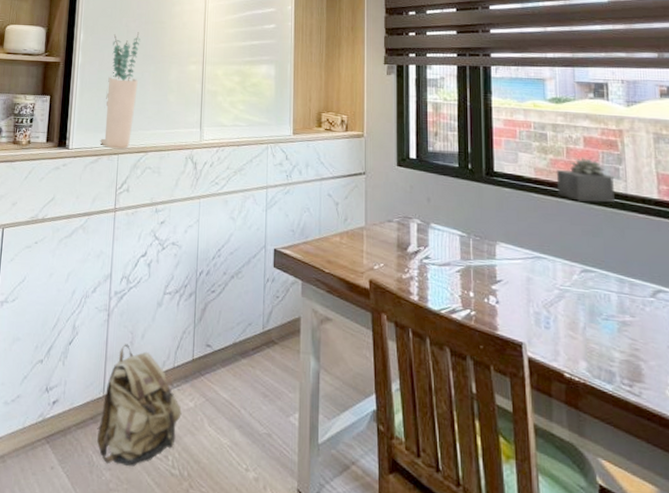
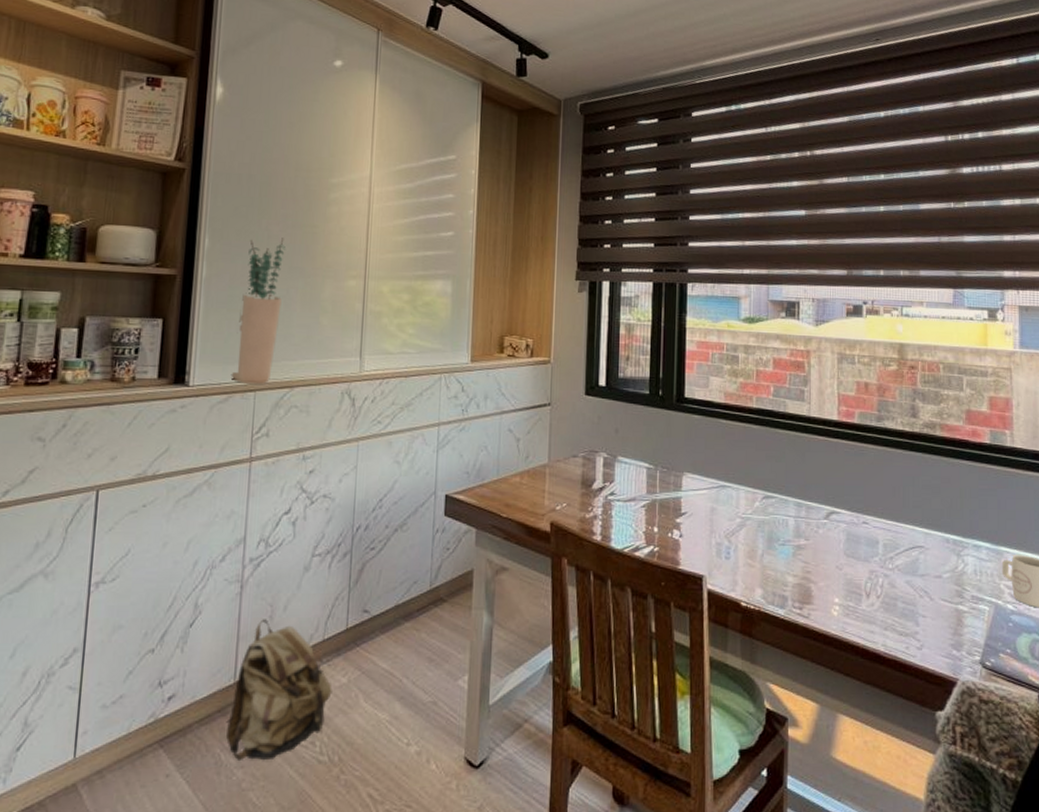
succulent plant: present [556,158,615,202] -> none [745,380,800,426]

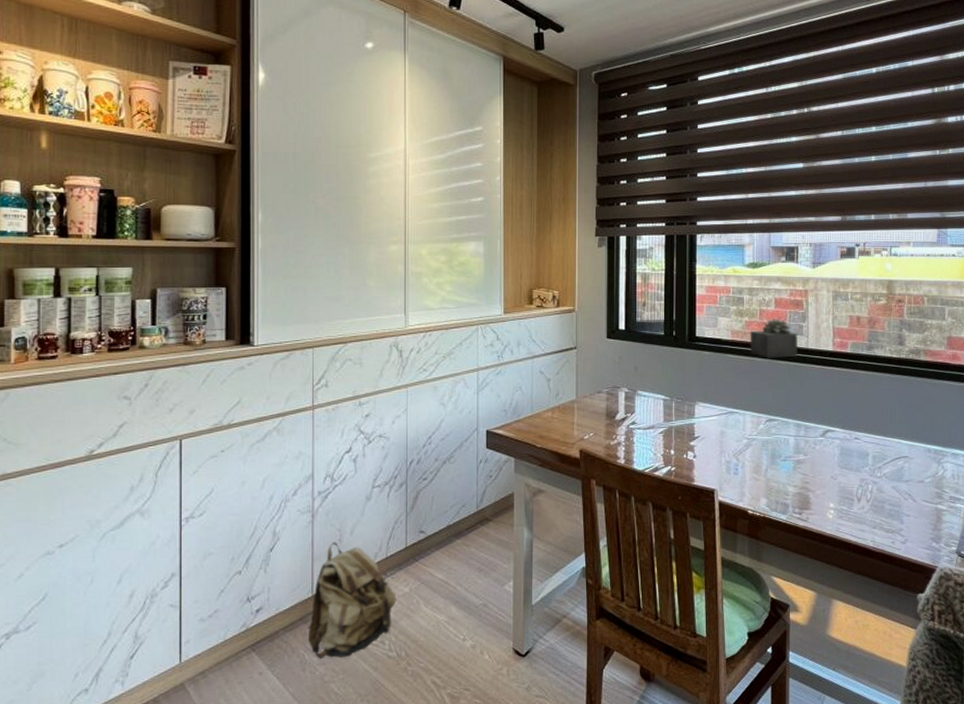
vase: present [232,238,285,385] -> none [291,210,331,343]
succulent plant: none [745,380,800,426] -> present [750,318,799,358]

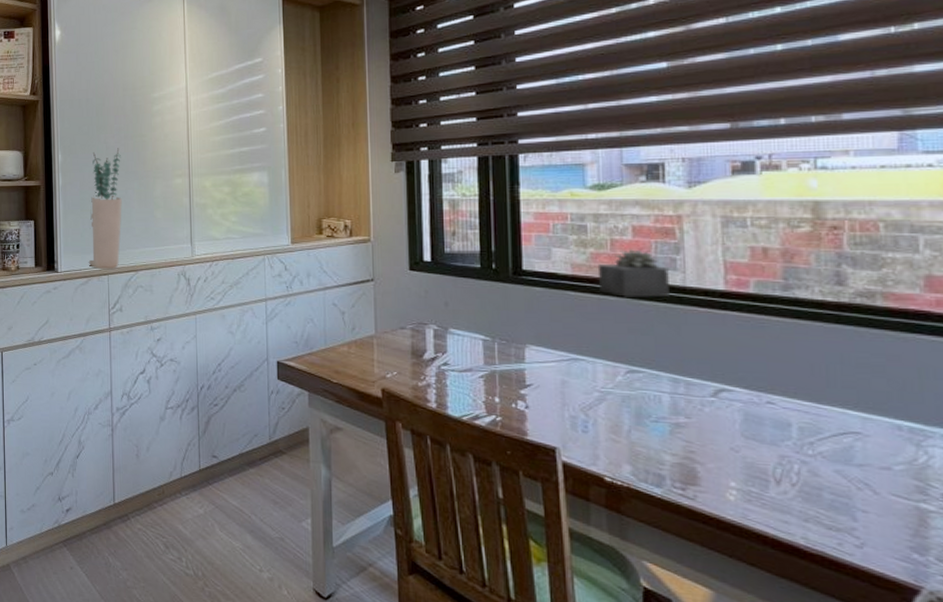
vase: none [291,210,331,343] -> present [89,148,122,270]
backpack: present [309,542,397,660] -> none [112,456,192,567]

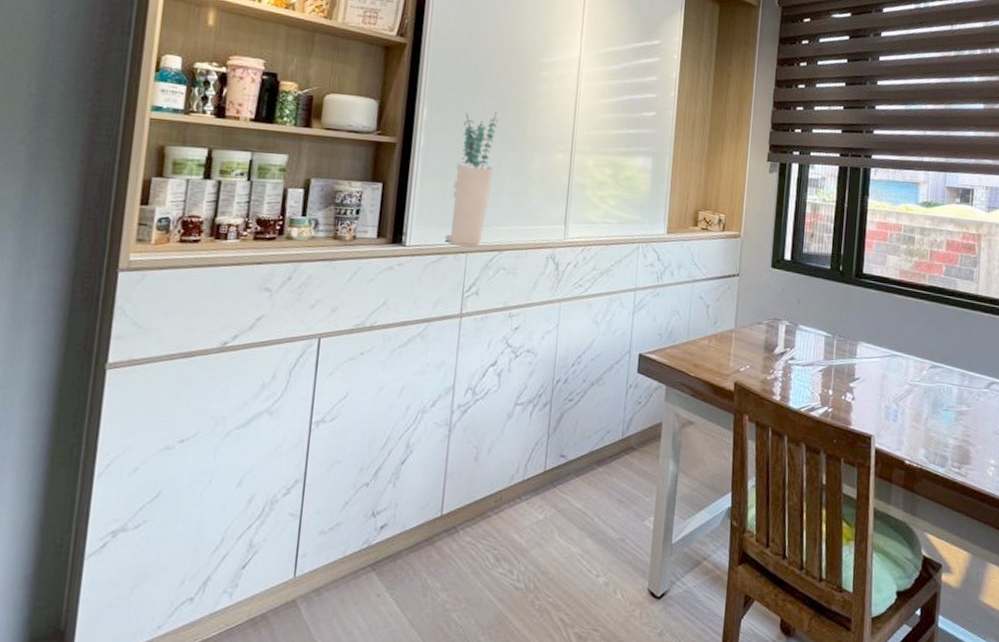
succulent plant: present [597,249,670,297] -> none [918,260,969,302]

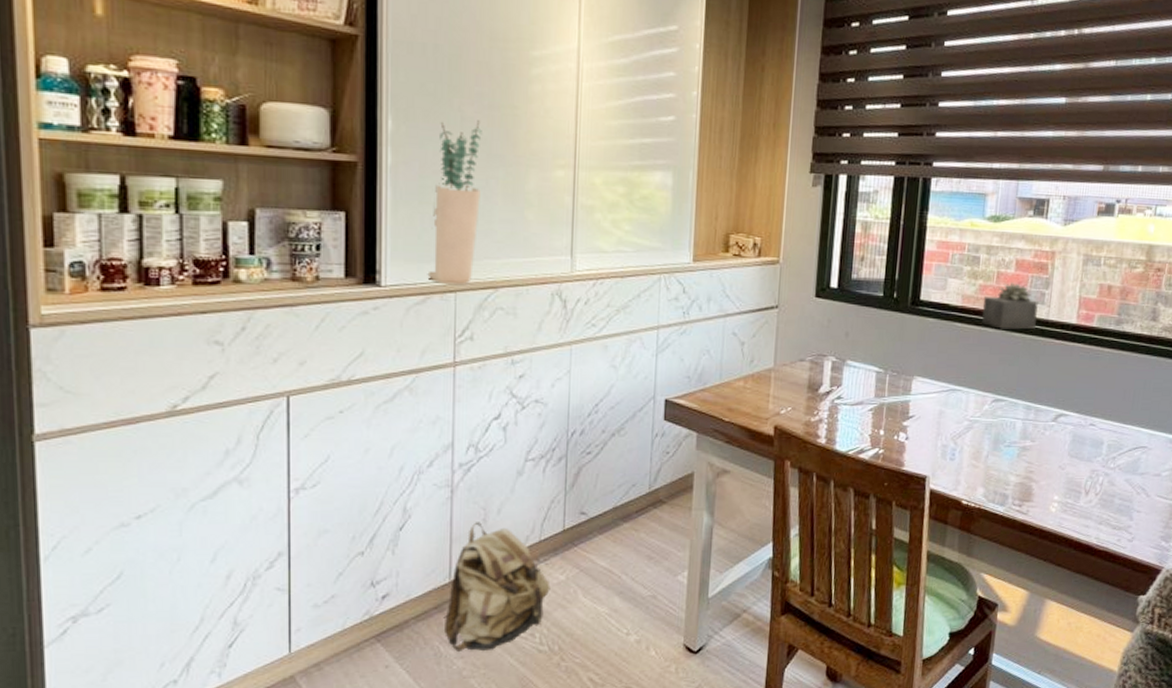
backpack: none [433,460,530,586] -> present [445,522,551,653]
succulent plant: none [918,260,969,302] -> present [982,283,1039,329]

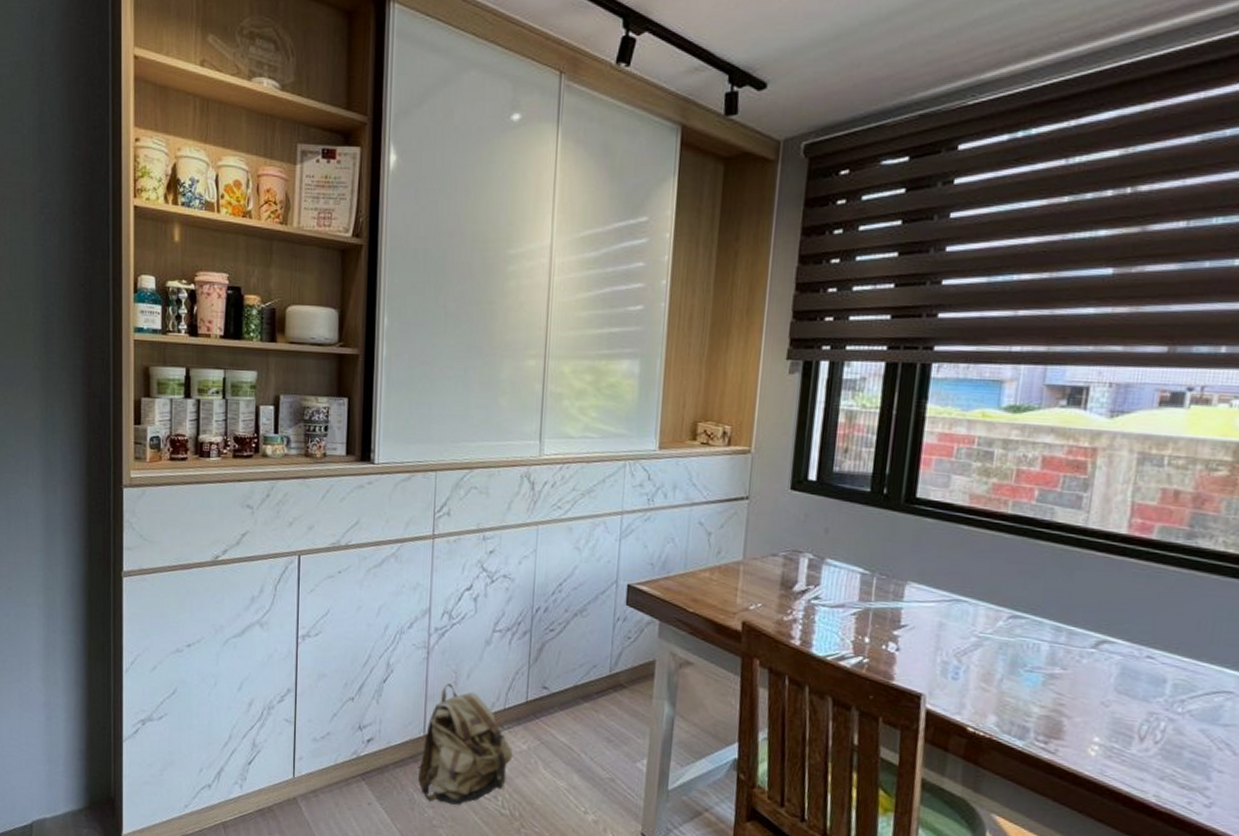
vase: present [429,120,482,286] -> none [414,315,463,465]
succulent plant: present [982,283,1039,329] -> none [996,482,1074,537]

